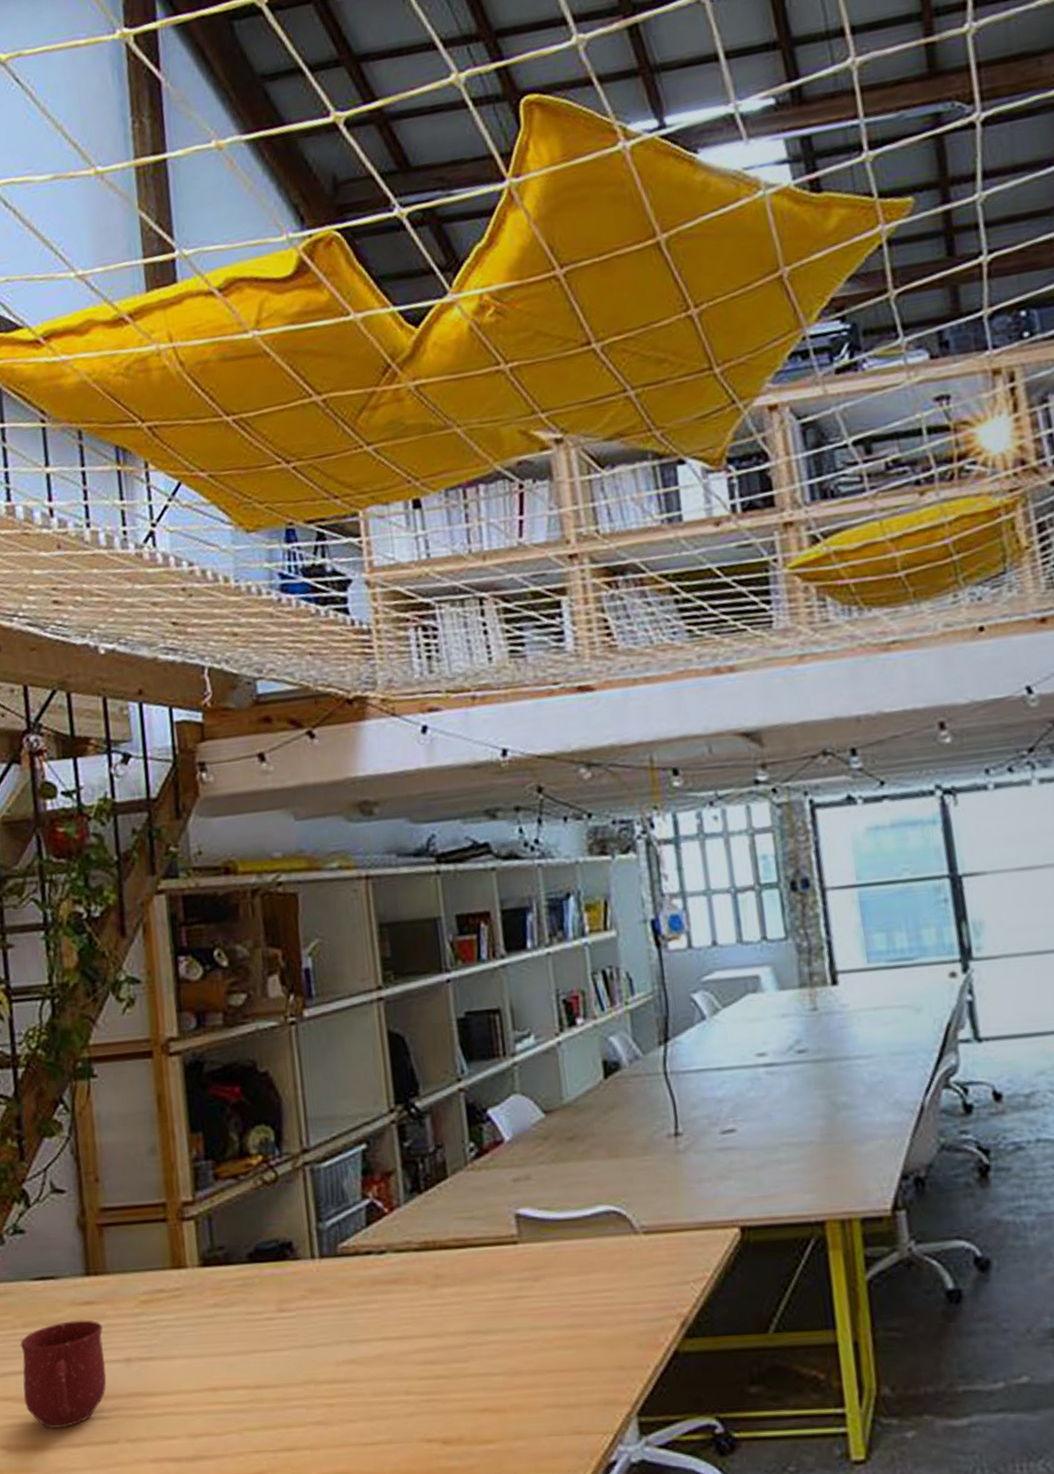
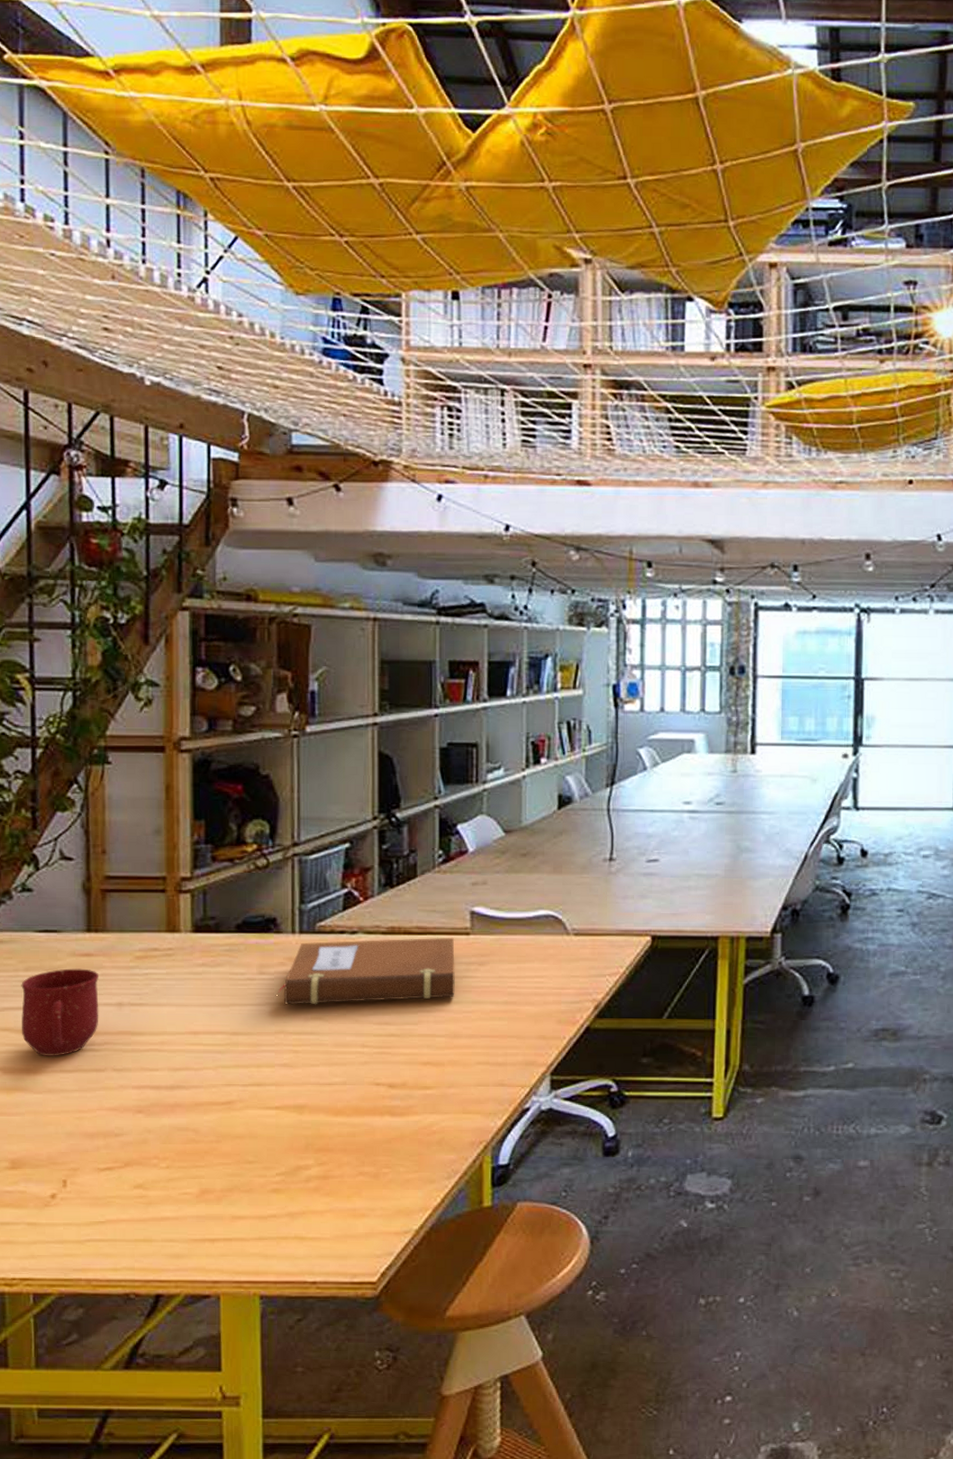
notebook: none [302,1248,509,1348] -> present [278,937,455,1005]

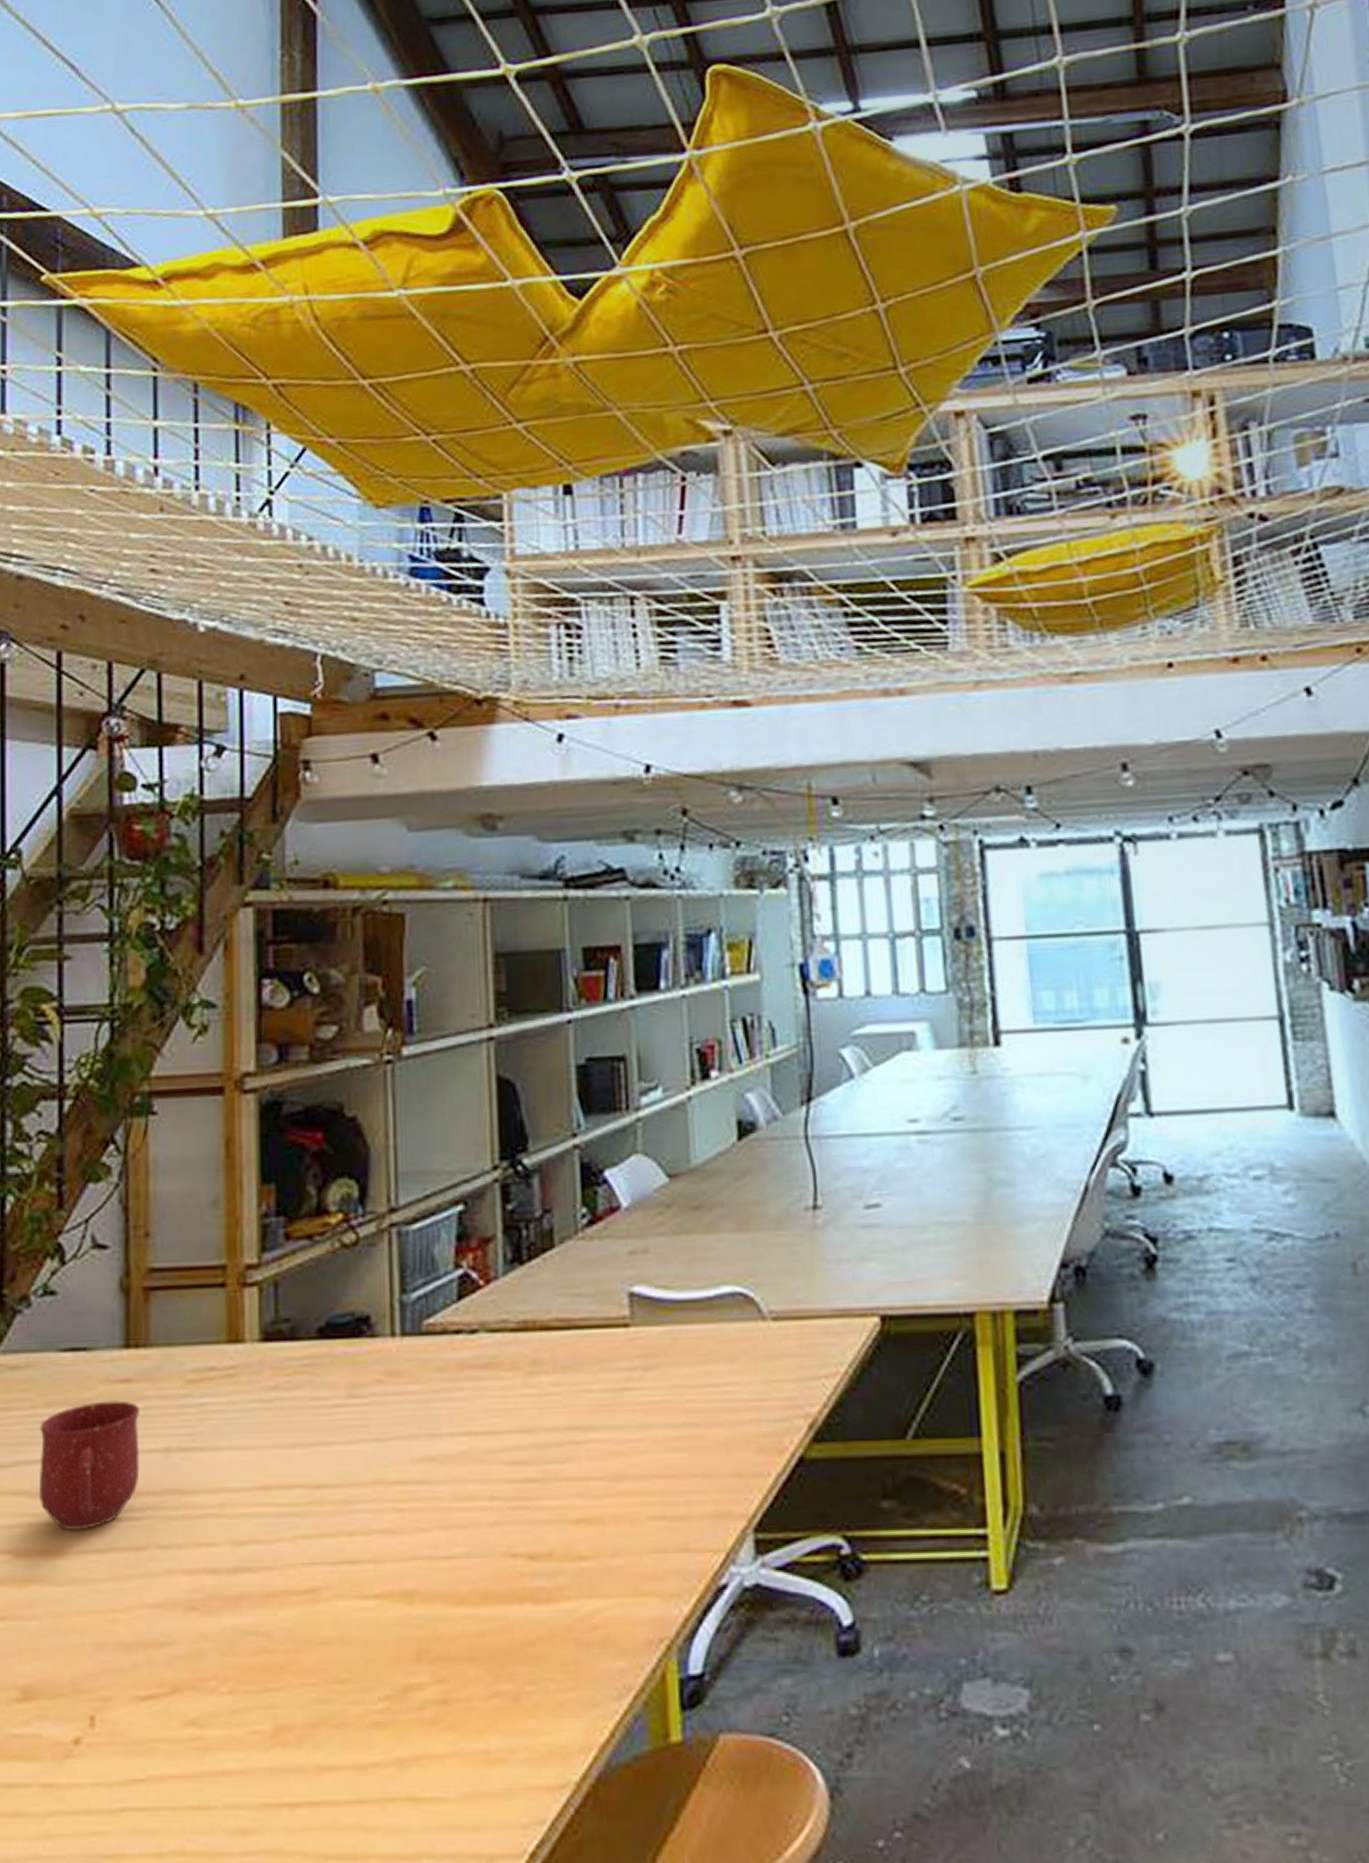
notebook: present [278,937,455,1005] -> none [374,1331,614,1441]

